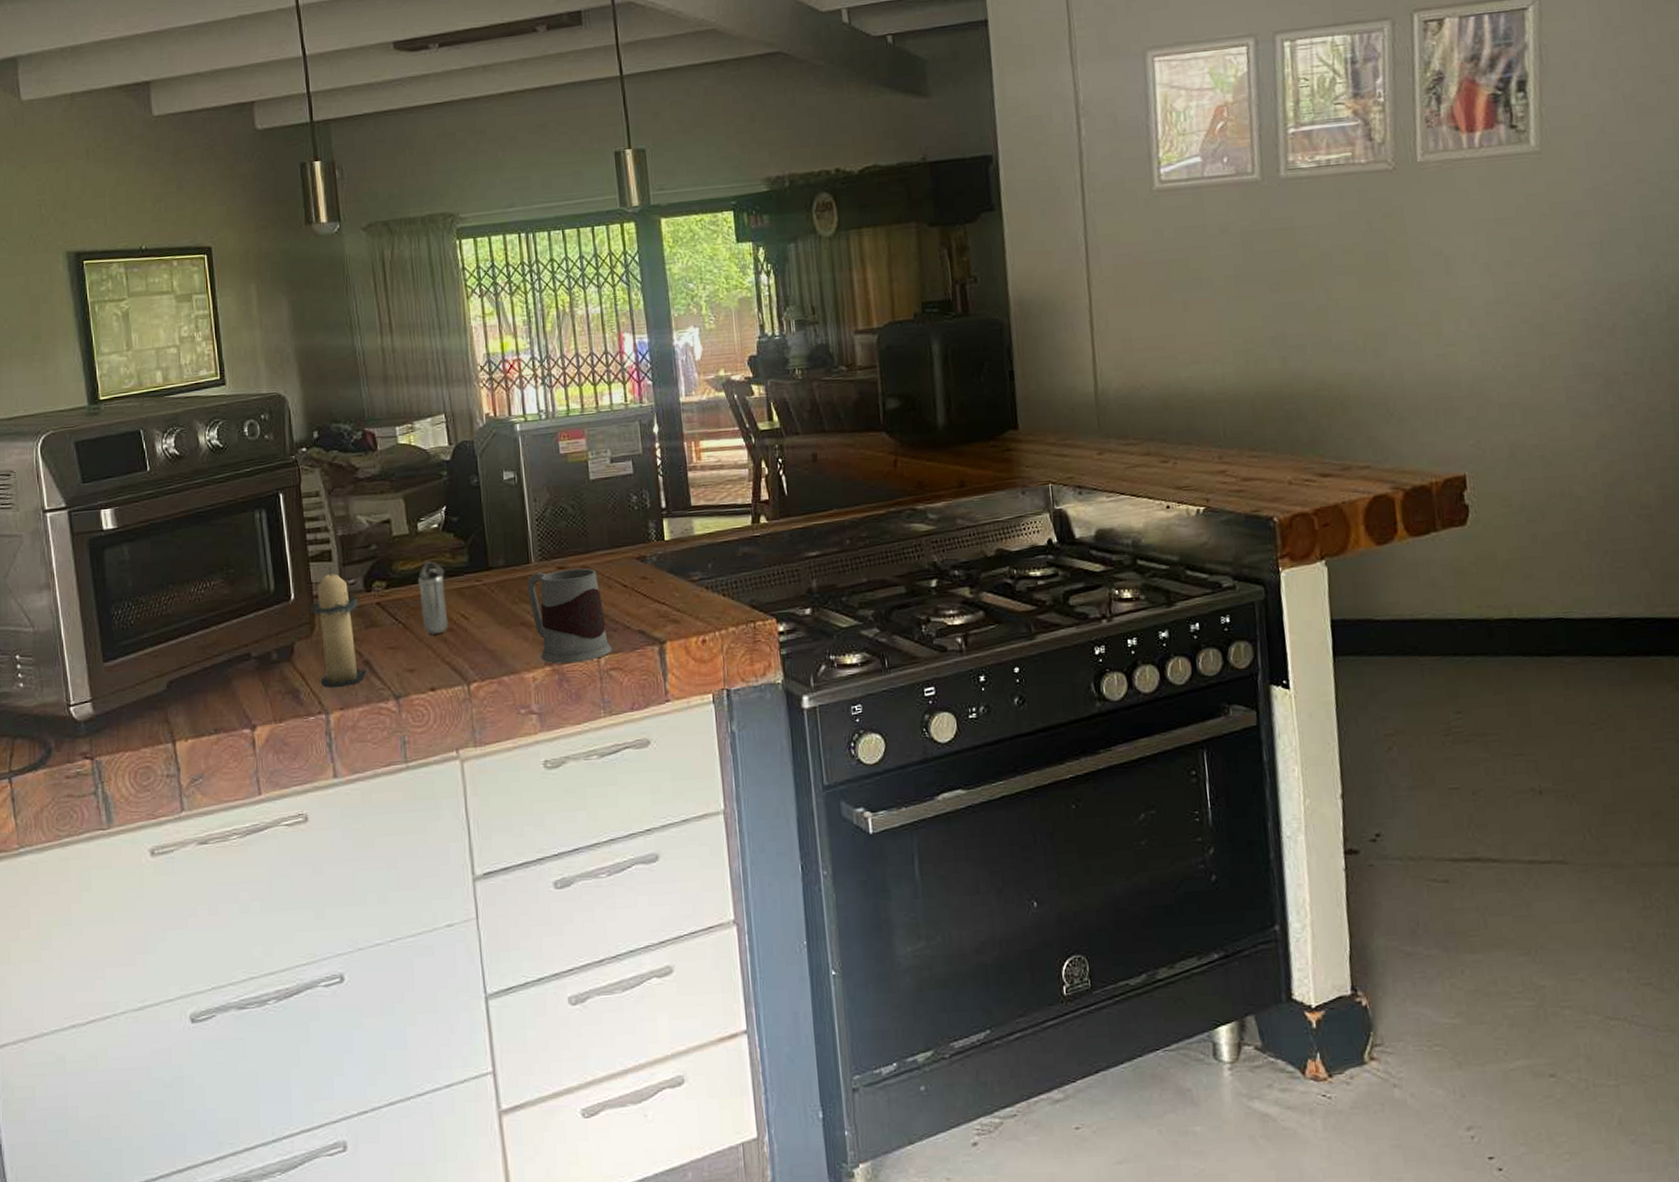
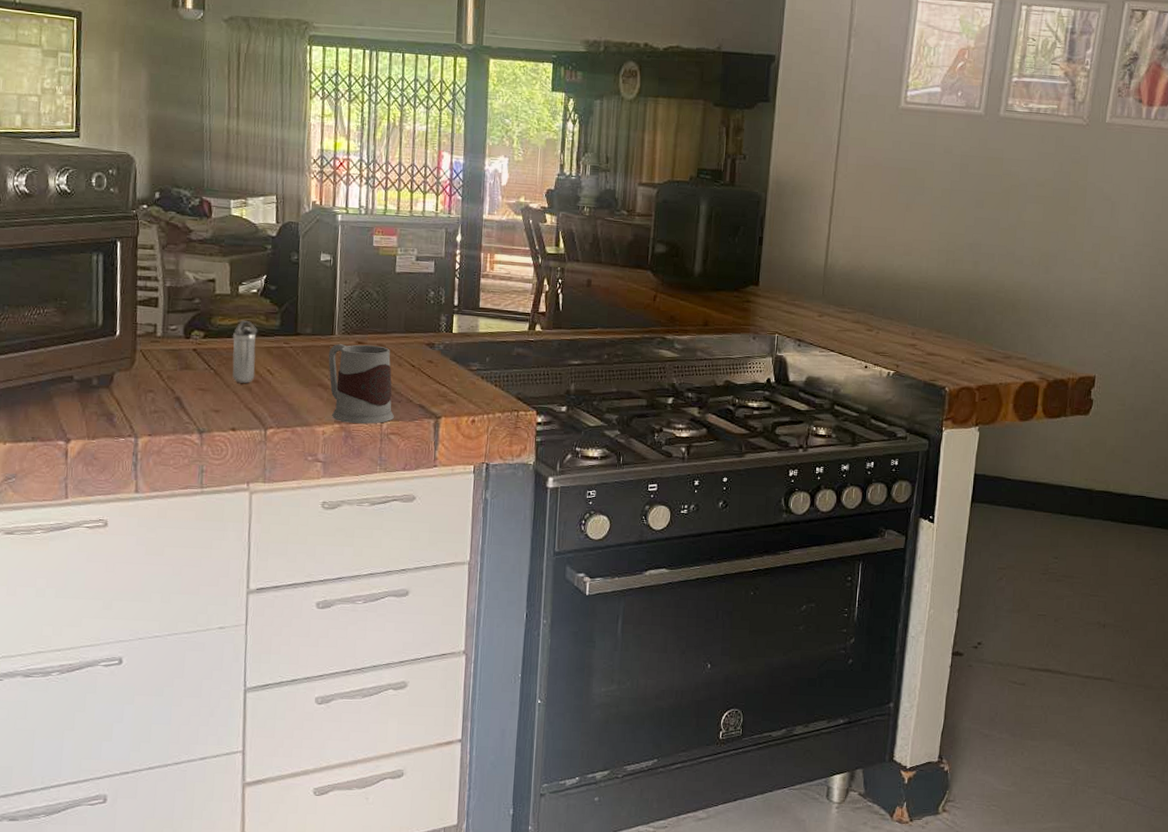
candle: present [308,566,367,689] -> none [131,311,178,417]

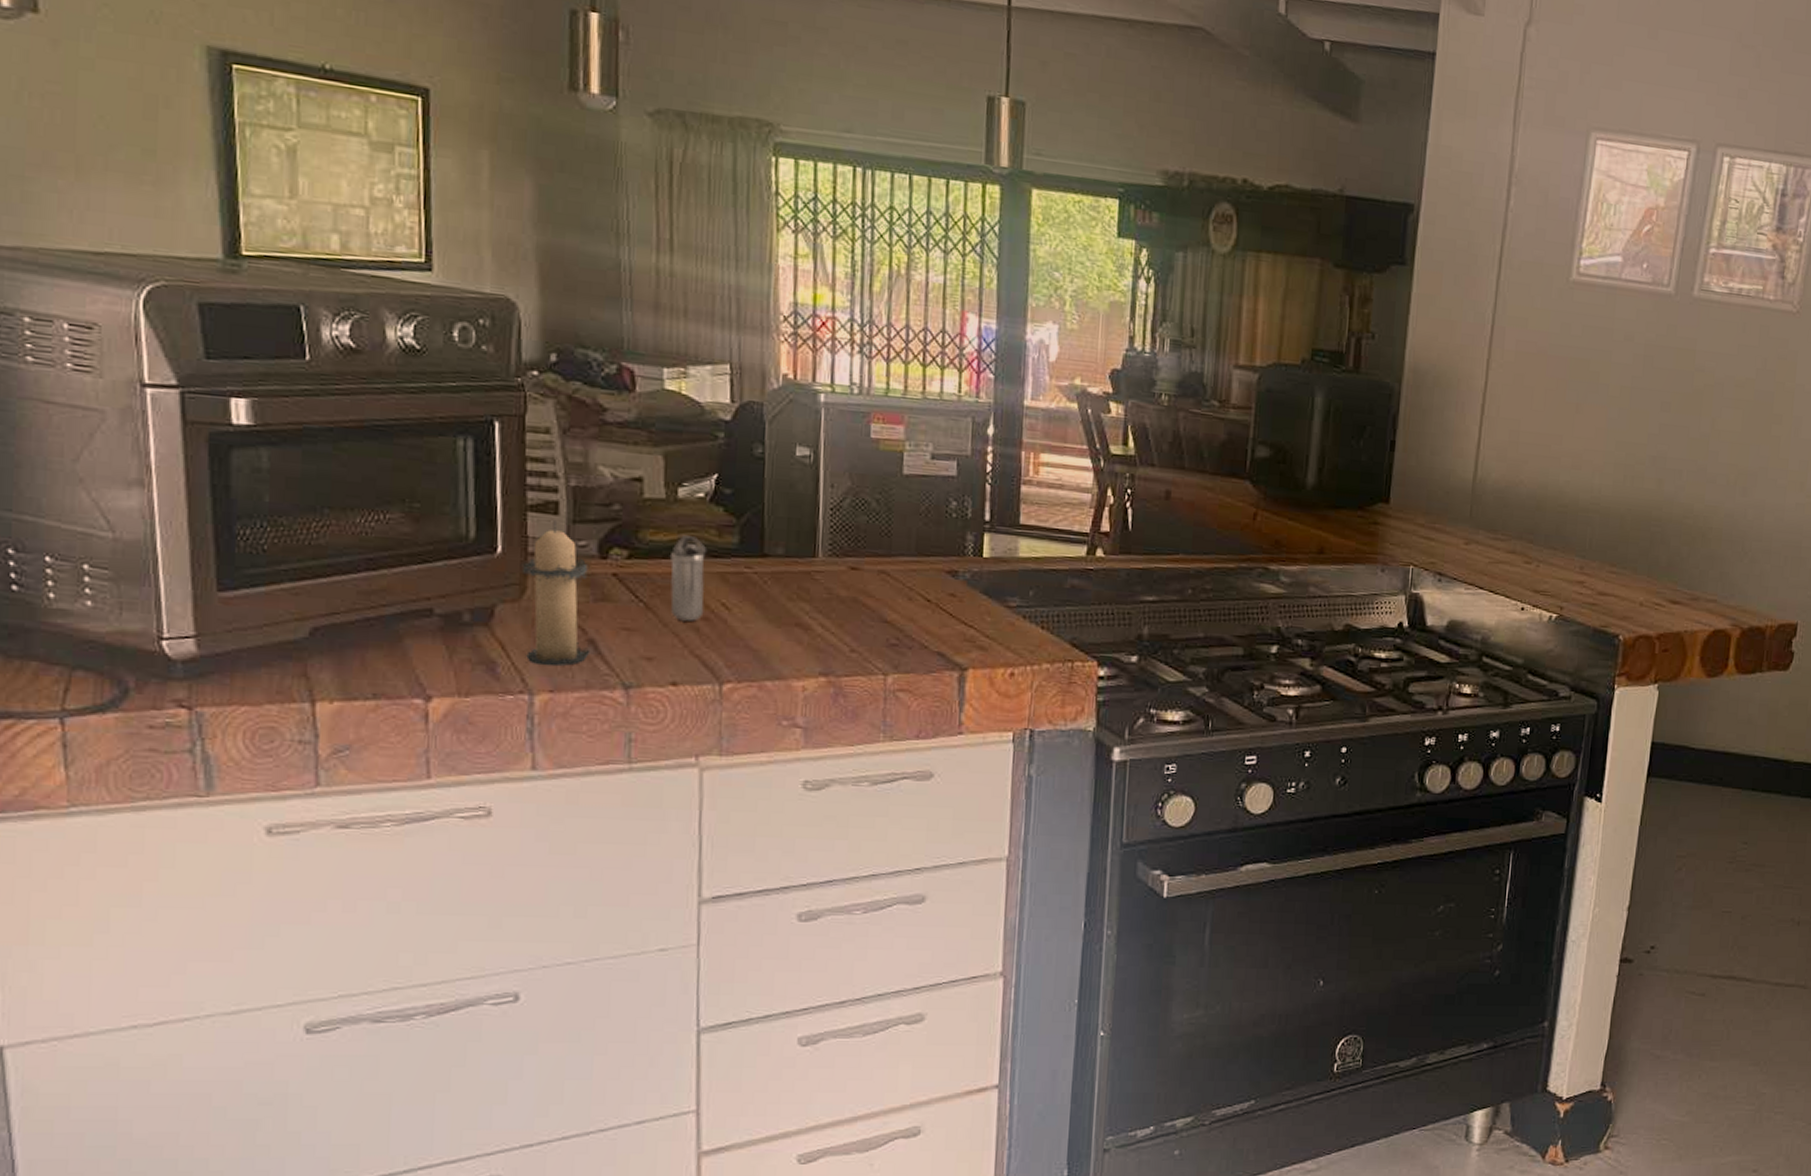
candle: none [131,311,178,417] -> present [520,521,591,667]
mug: present [328,344,395,424] -> none [809,569,904,678]

